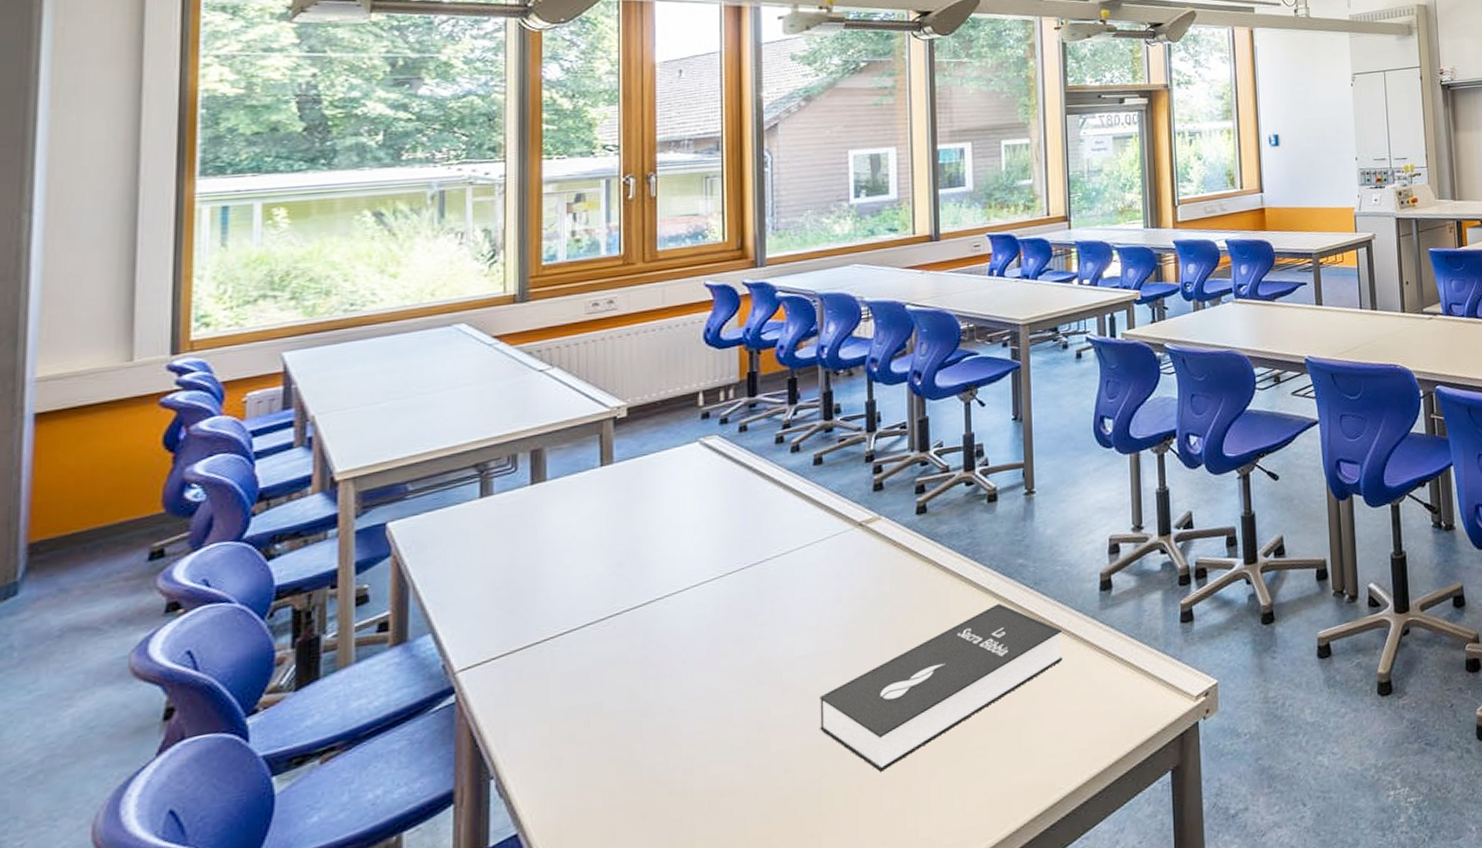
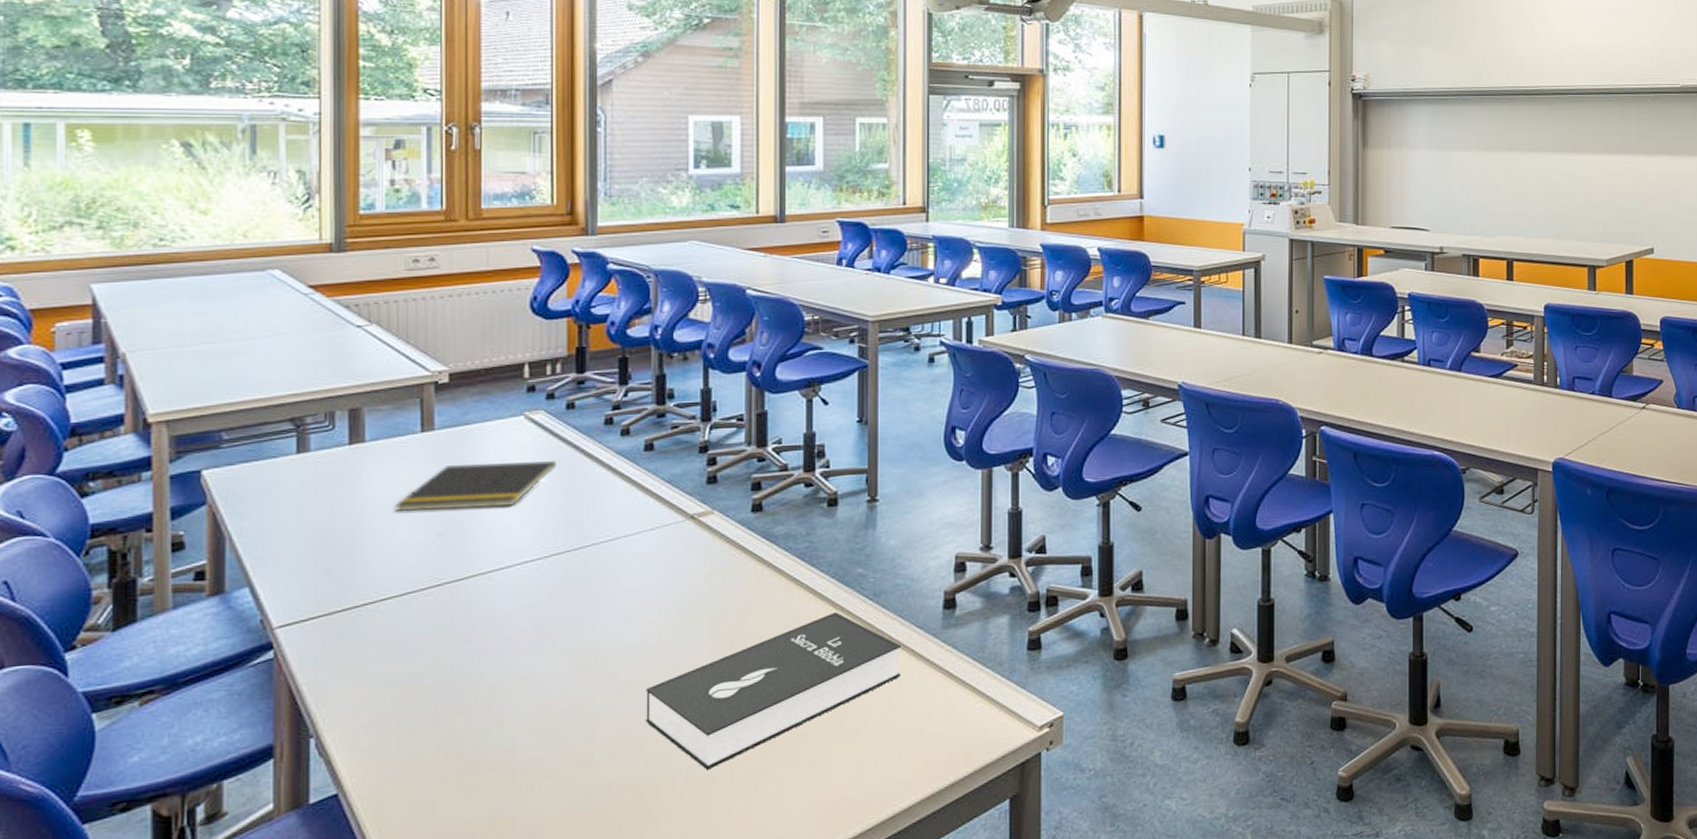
notepad: none [576,483,730,545] -> present [395,461,556,511]

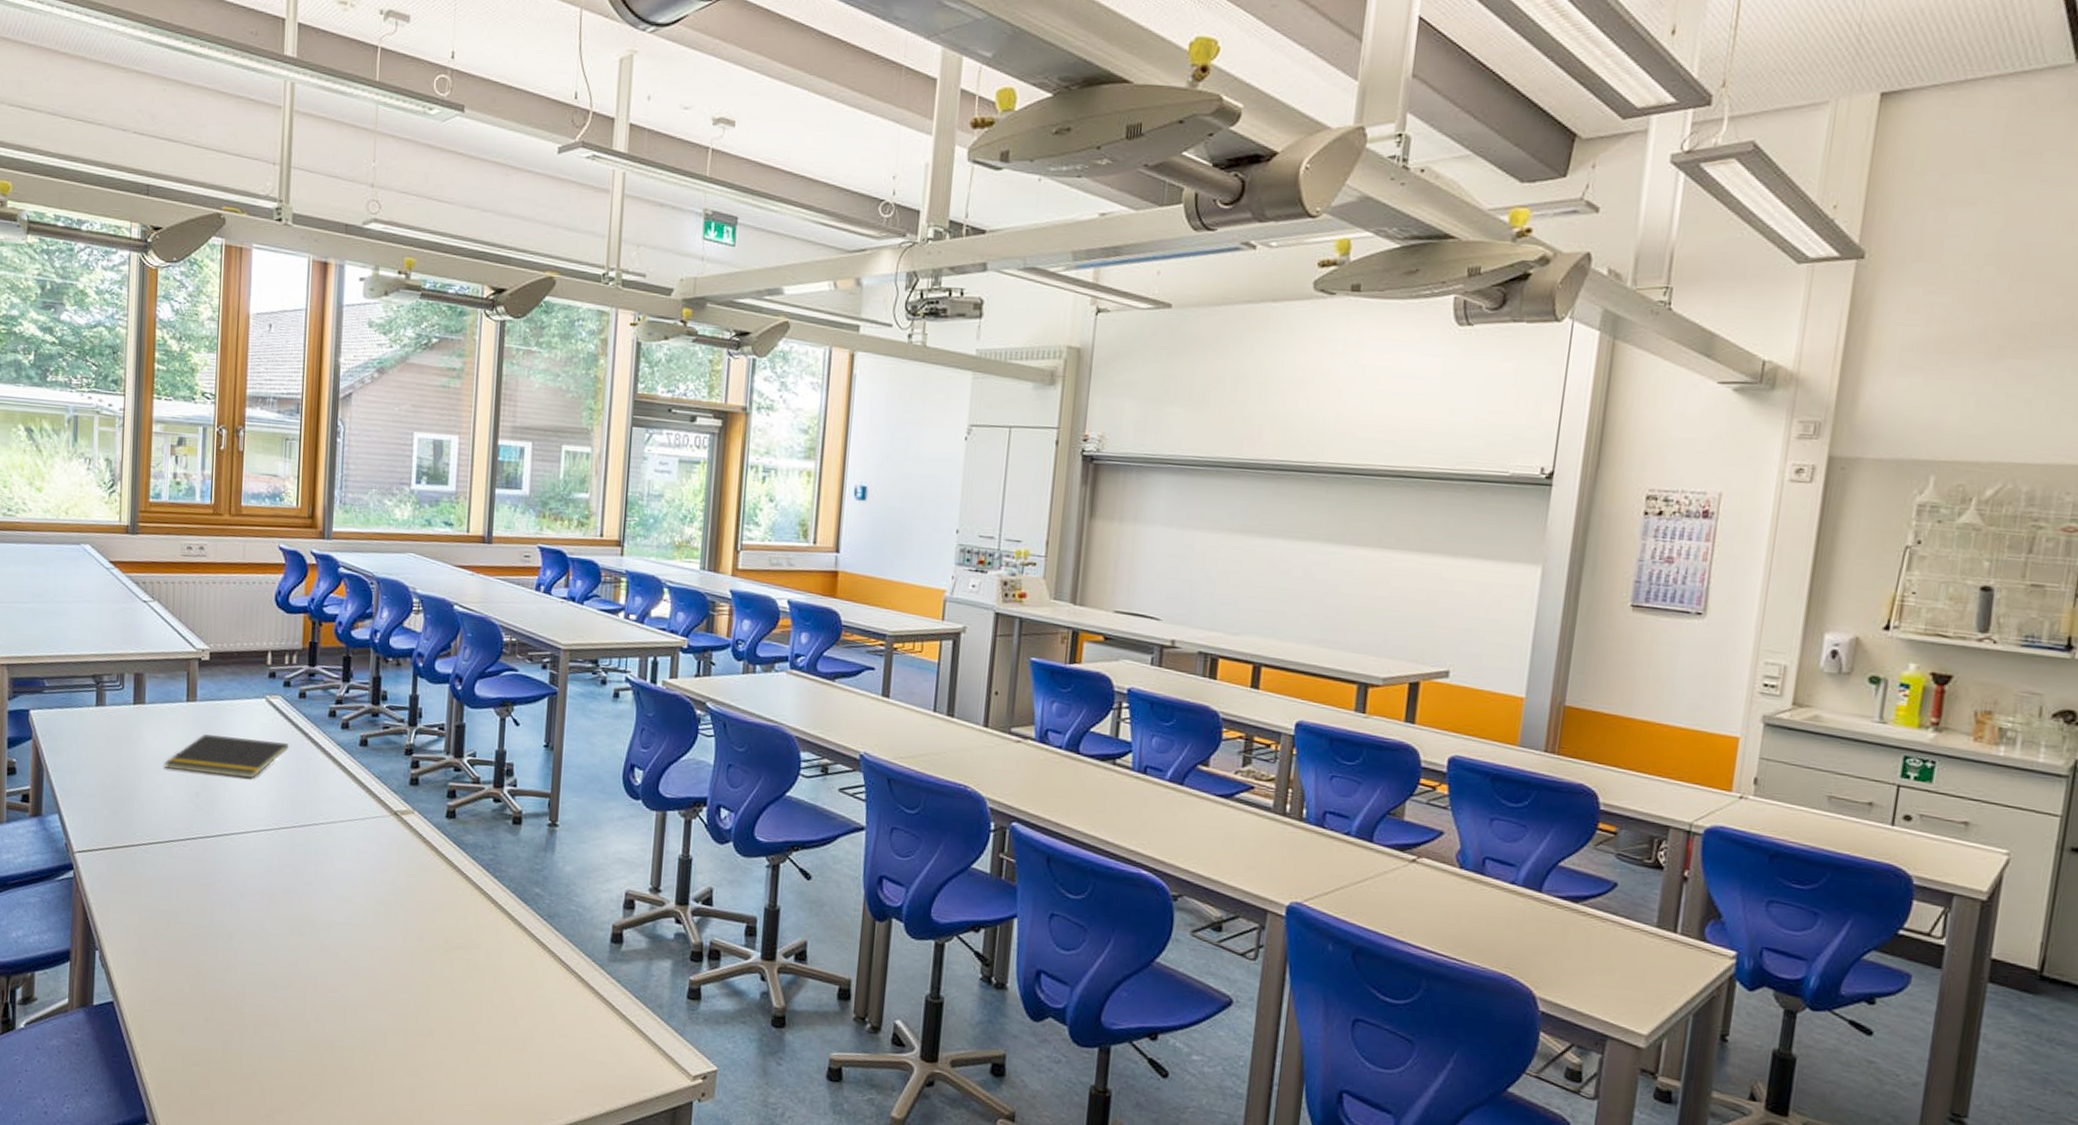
booklet: present [646,612,902,770] -> none [348,925,570,1049]

